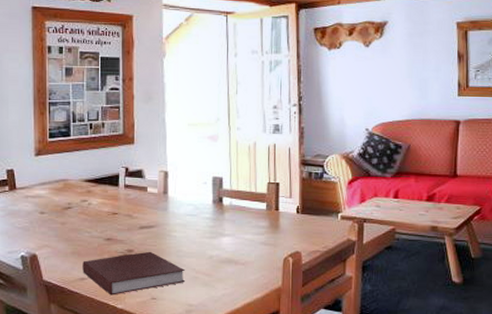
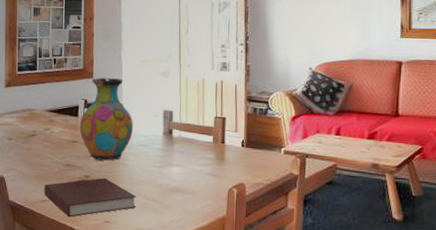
vase: none [120,143,180,233] -> present [79,77,133,161]

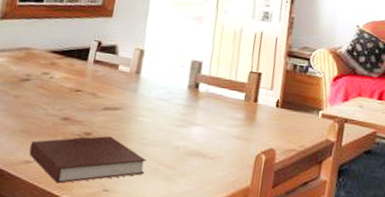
vase: present [79,77,133,161] -> none [86,17,154,116]

